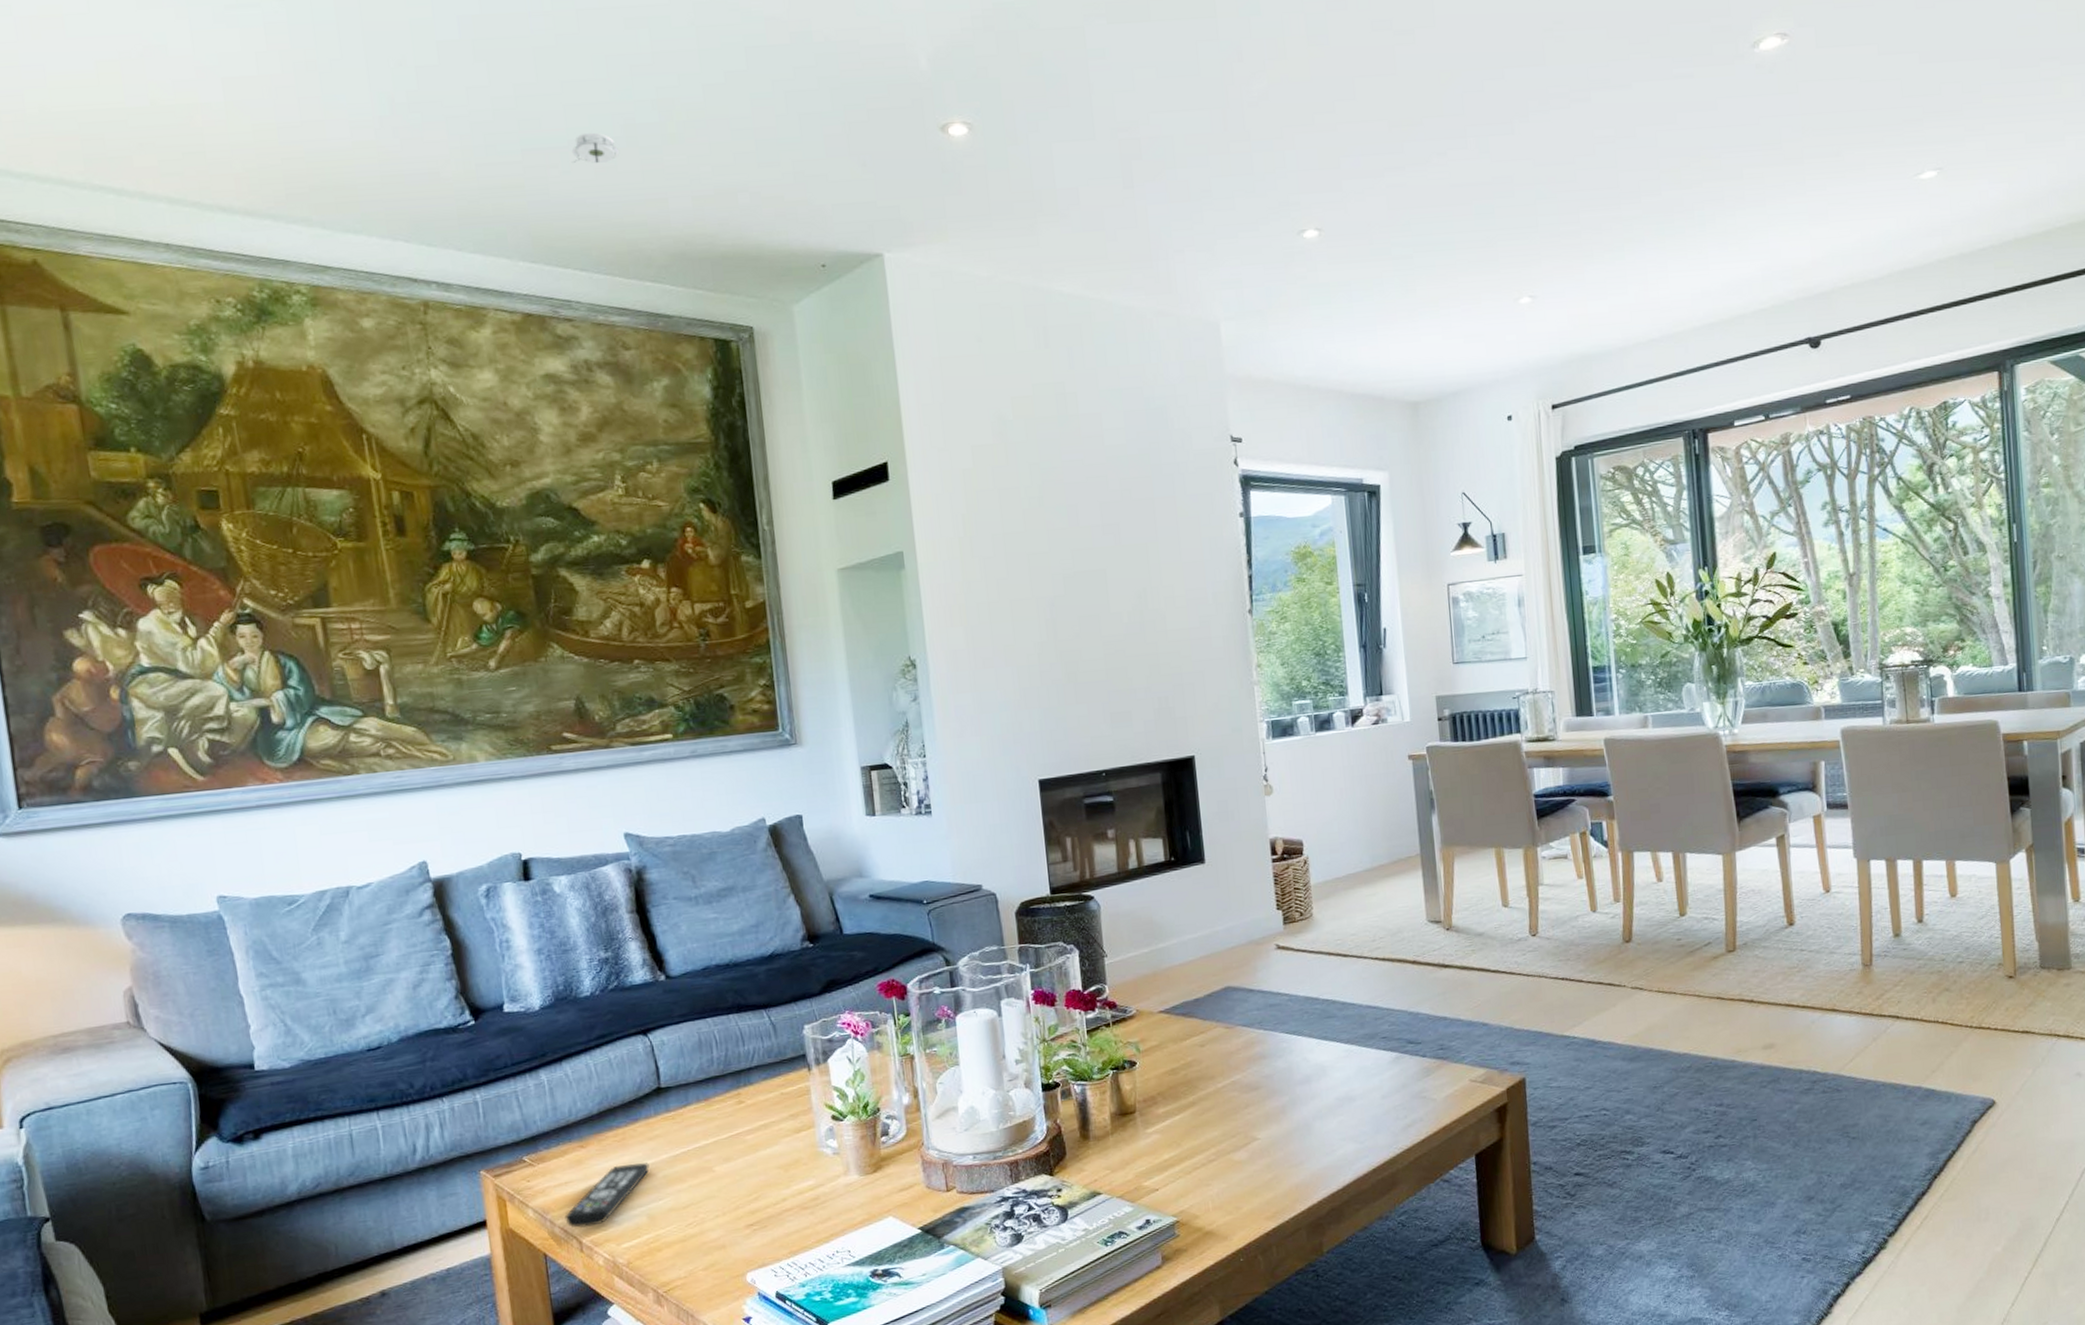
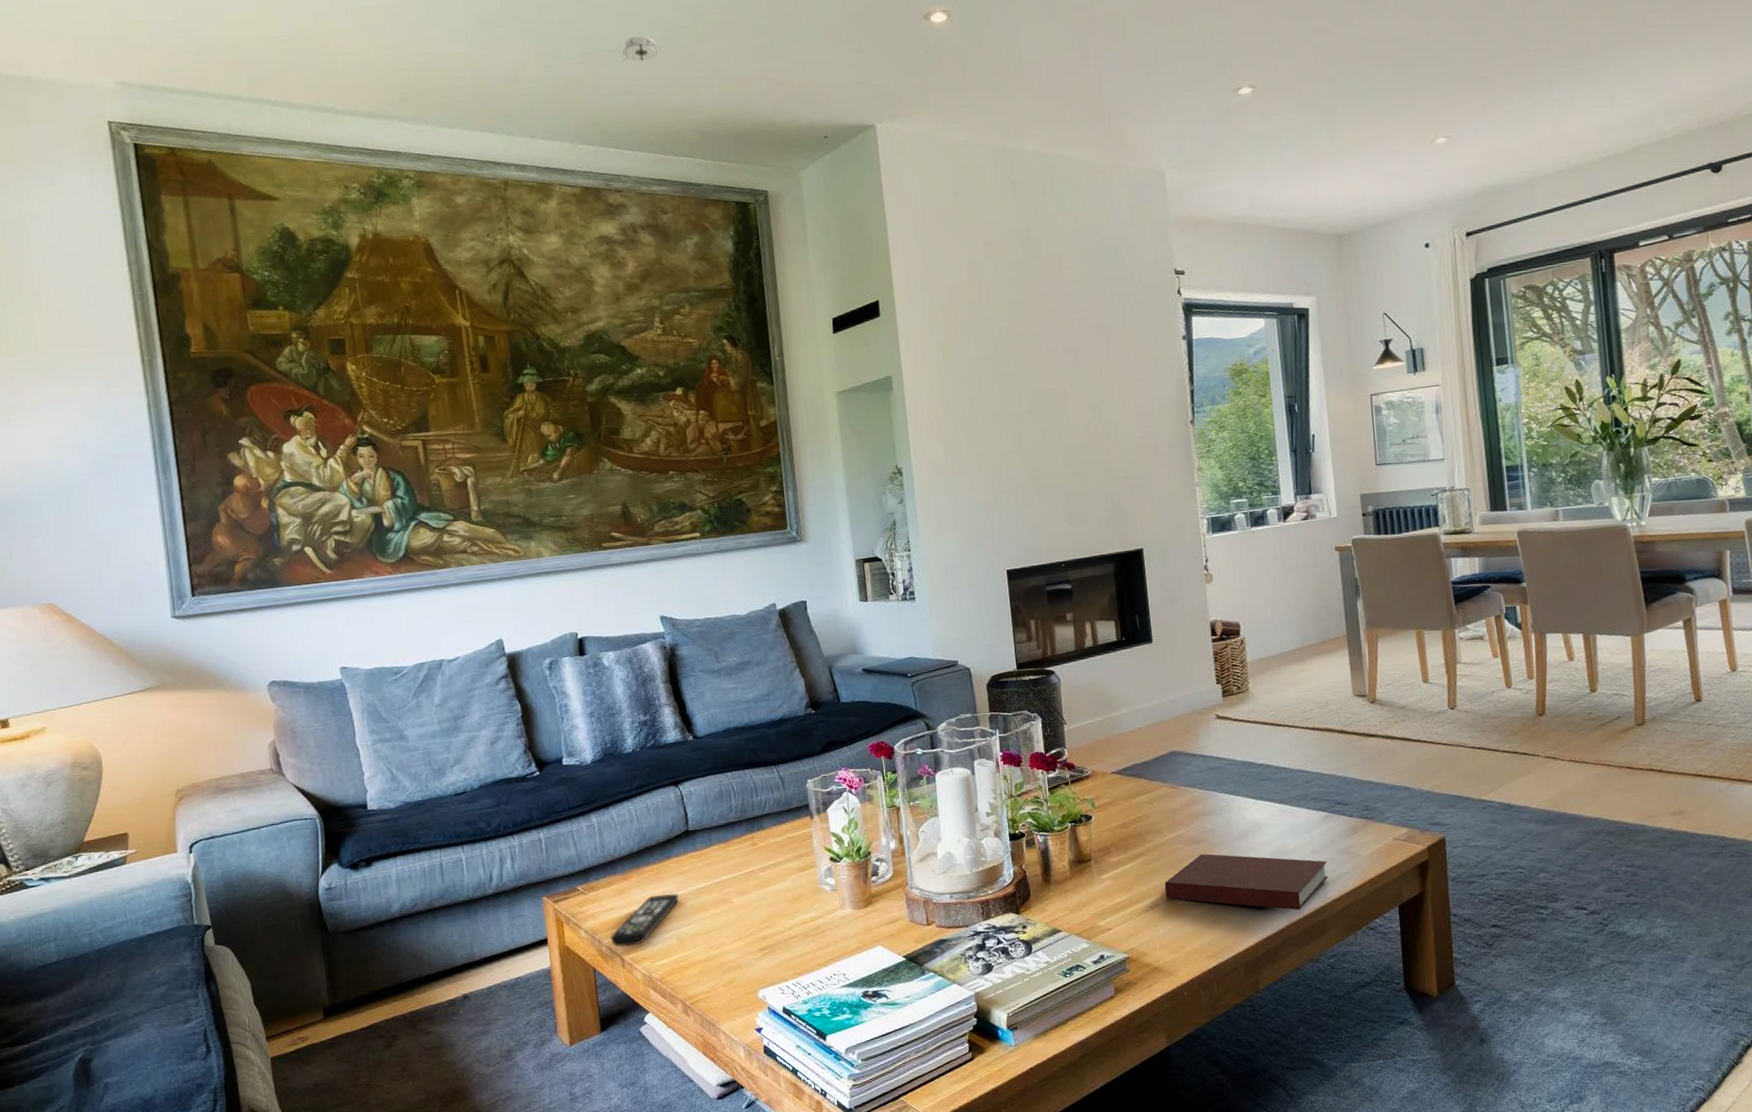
notebook: none [1218,1101,1400,1163] -> present [1164,853,1329,911]

